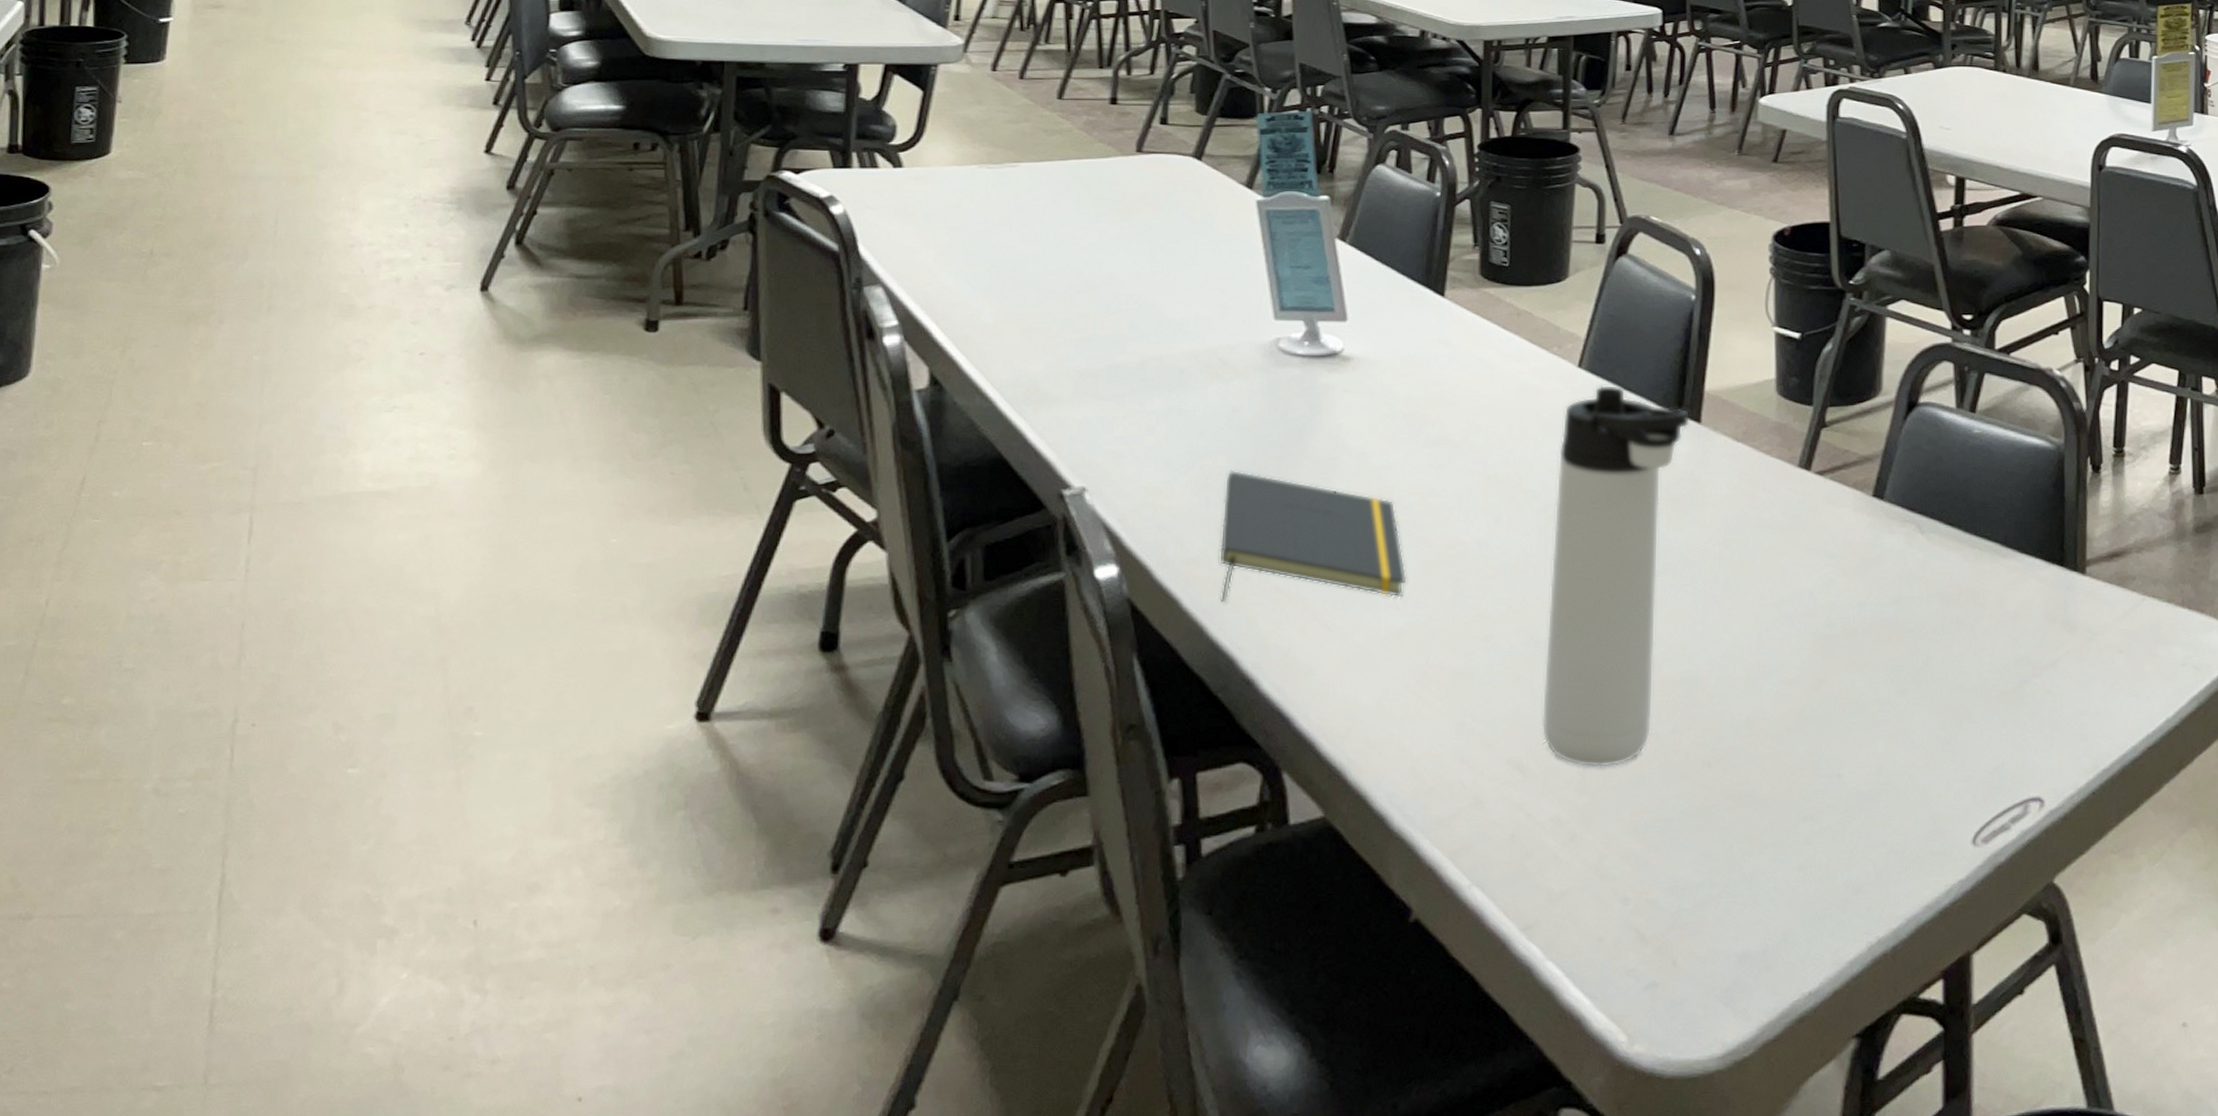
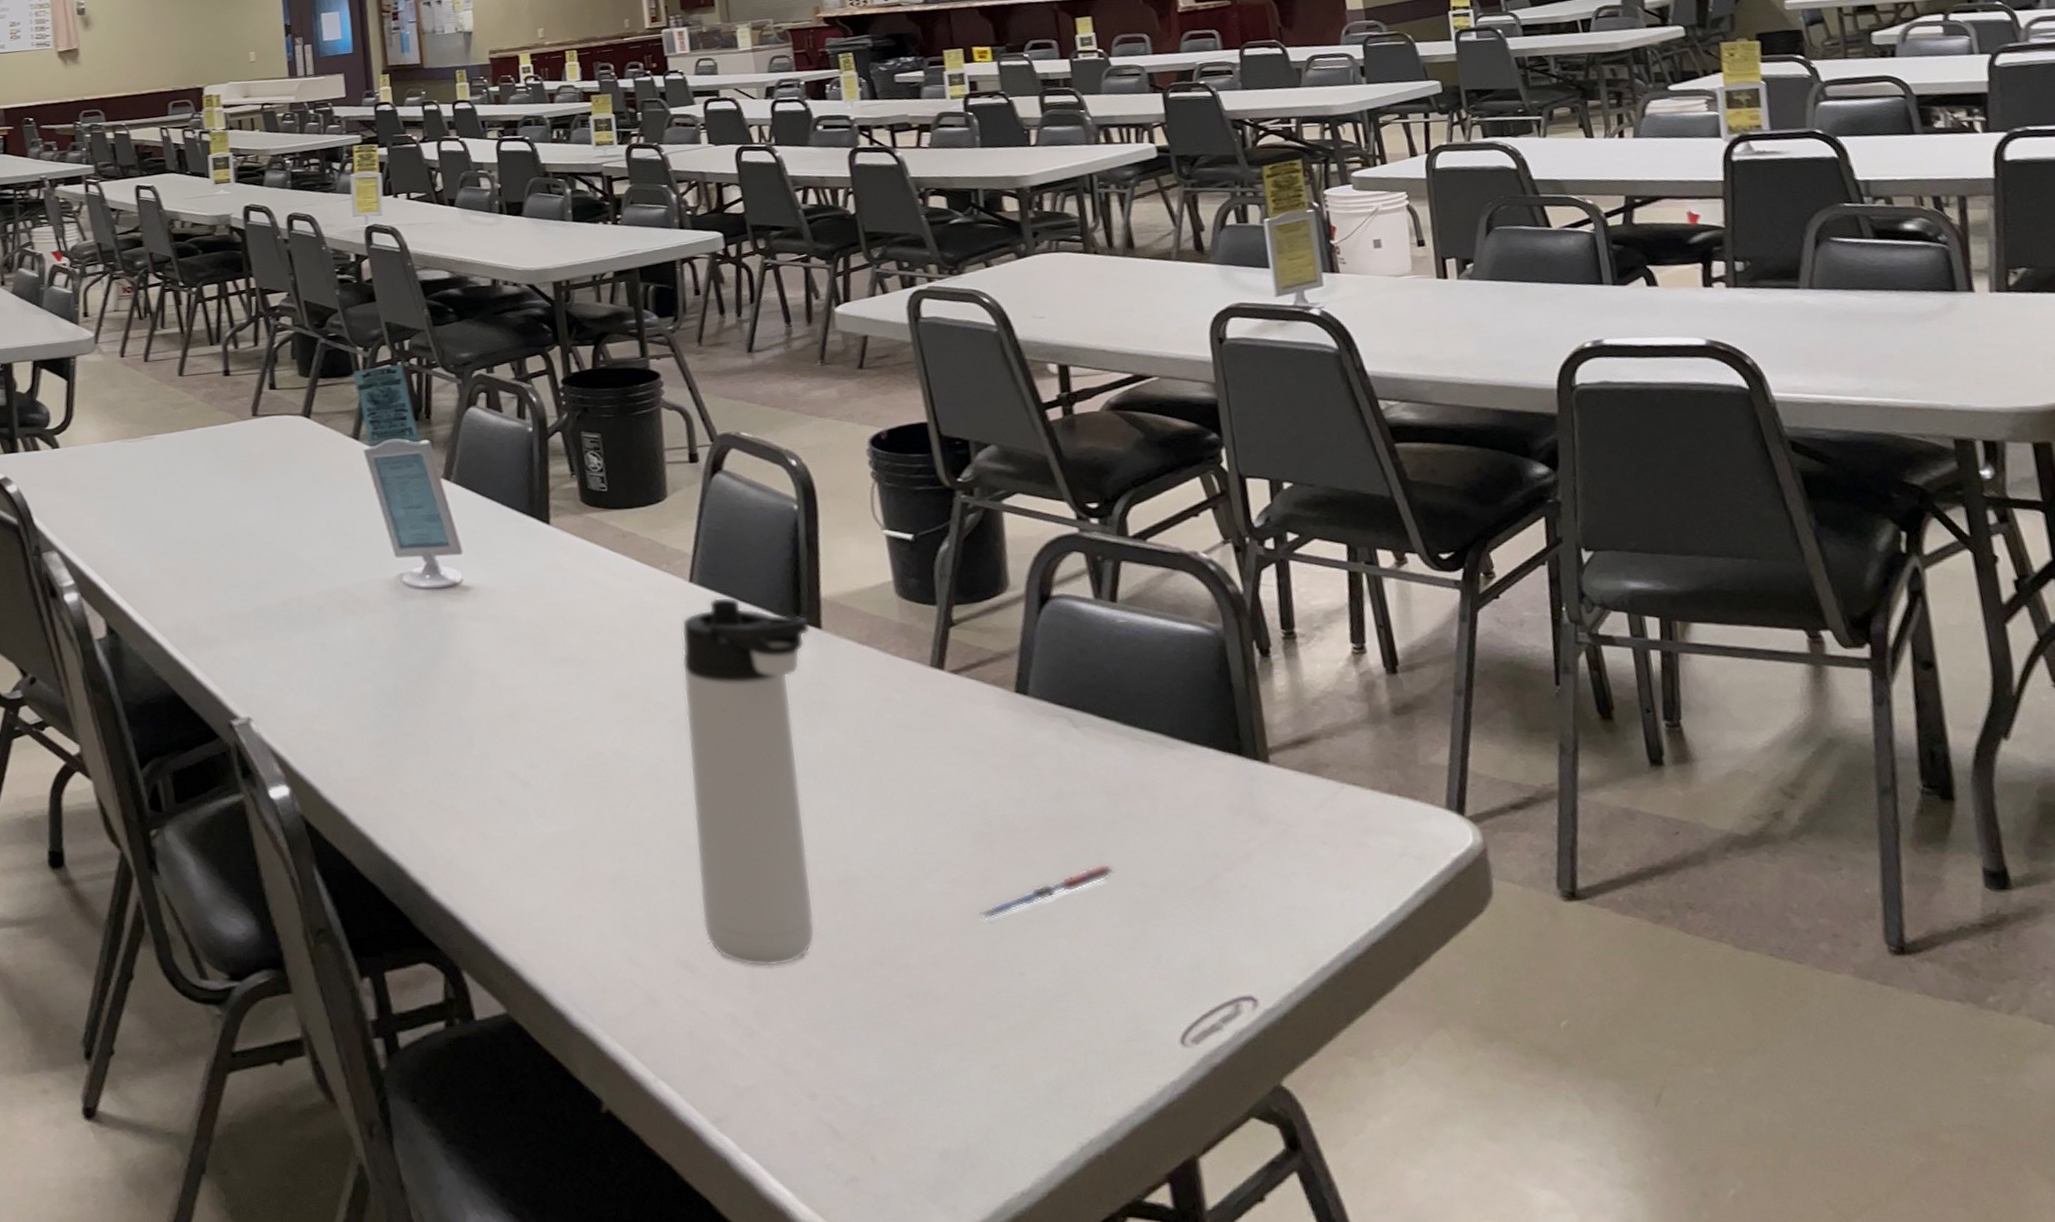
notepad: present [1218,470,1407,603] -> none [372,695,552,817]
pen: none [1809,667,1937,721] -> present [979,863,1114,919]

